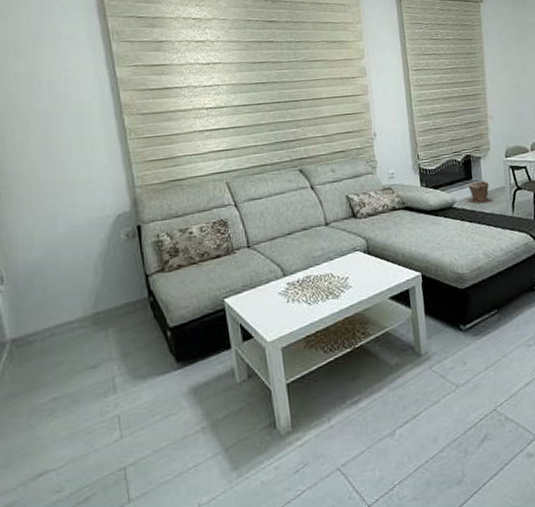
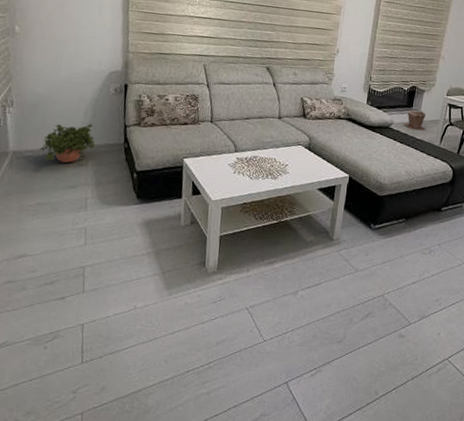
potted plant: none [45,282,113,342] -> present [40,124,95,164]

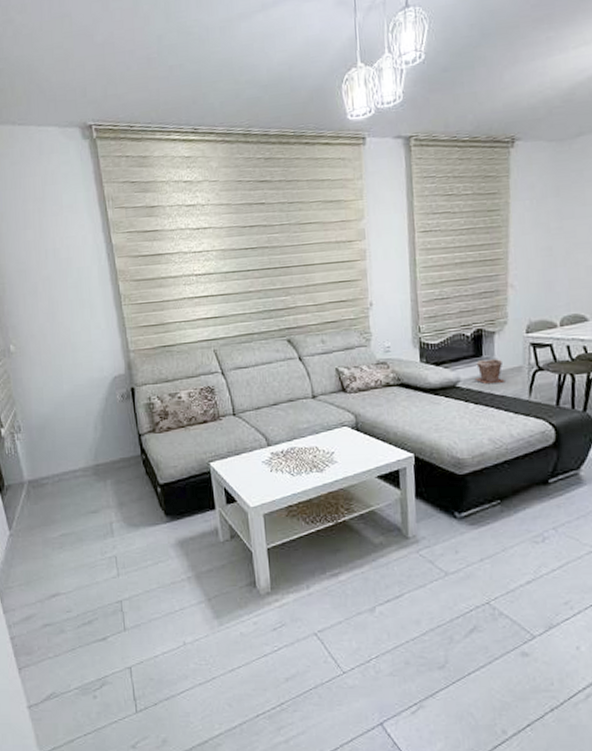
potted plant: present [40,124,95,164] -> none [54,438,111,486]

